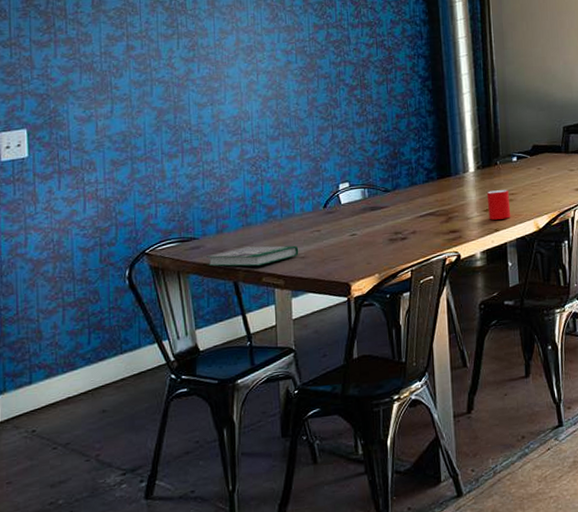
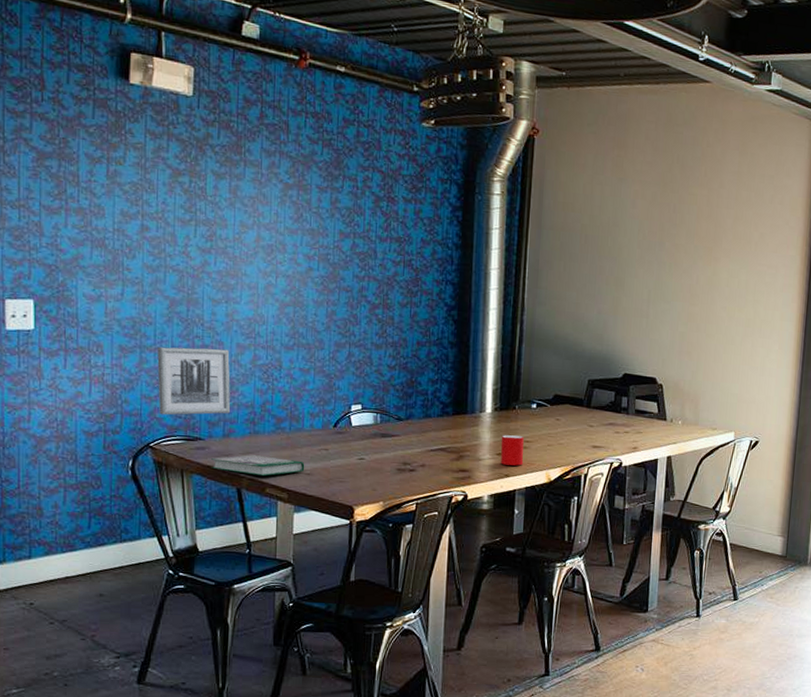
wall art: none [148,149,223,221] -> present [157,346,231,415]

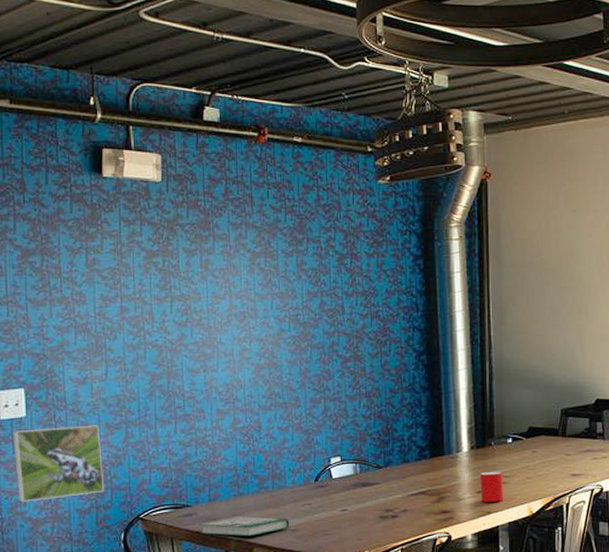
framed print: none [19,343,115,418] -> present [12,425,105,502]
wall art: present [157,346,231,415] -> none [142,416,215,486]

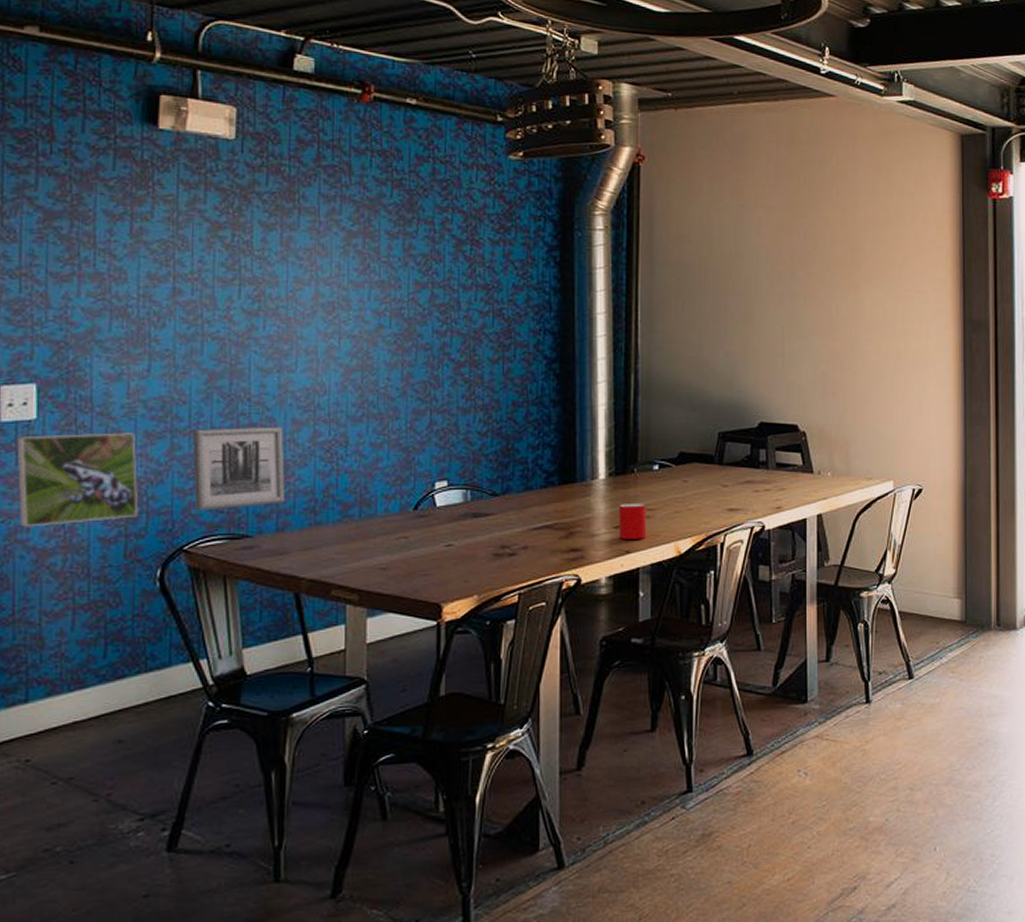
wall art: none [142,416,215,486] -> present [192,426,286,511]
book: present [199,516,290,537] -> none [262,551,380,576]

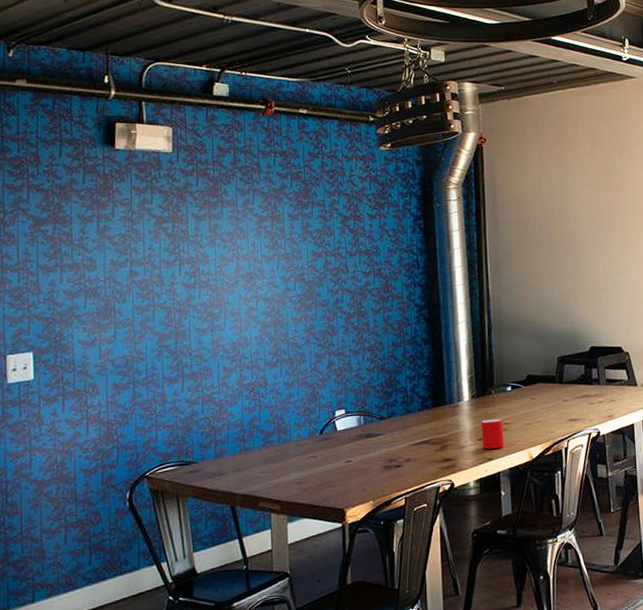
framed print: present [16,433,139,527] -> none [20,386,111,464]
wall art: present [192,426,286,511] -> none [149,374,221,444]

